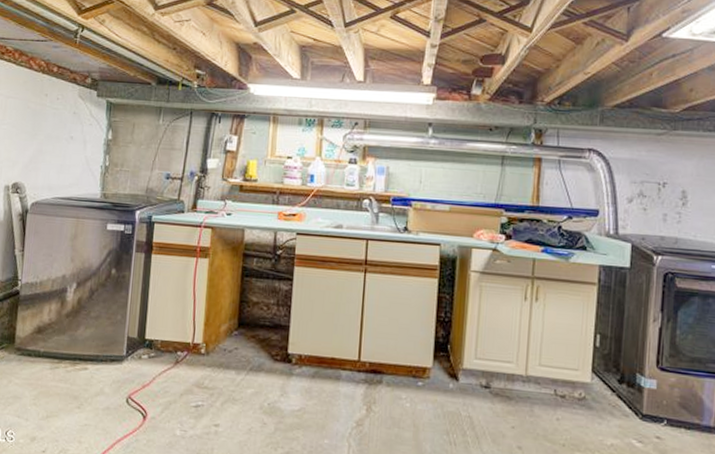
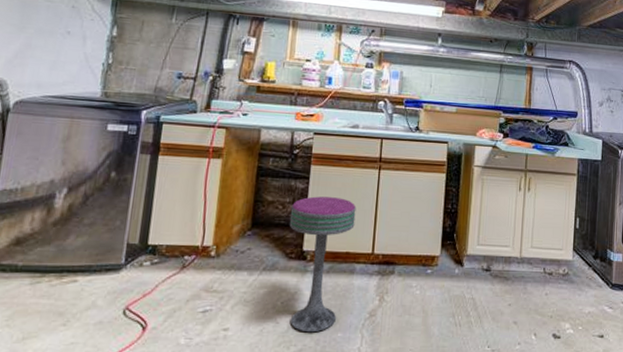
bar stool: none [274,298,341,437] -> present [289,196,356,333]

